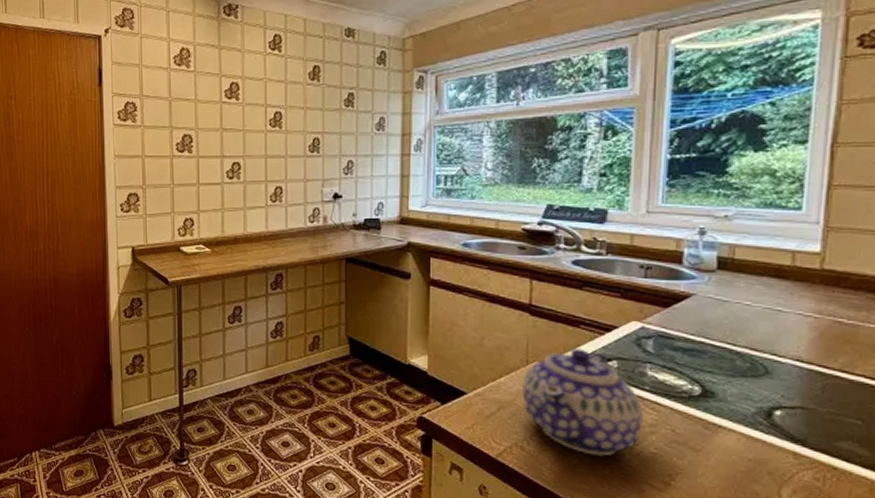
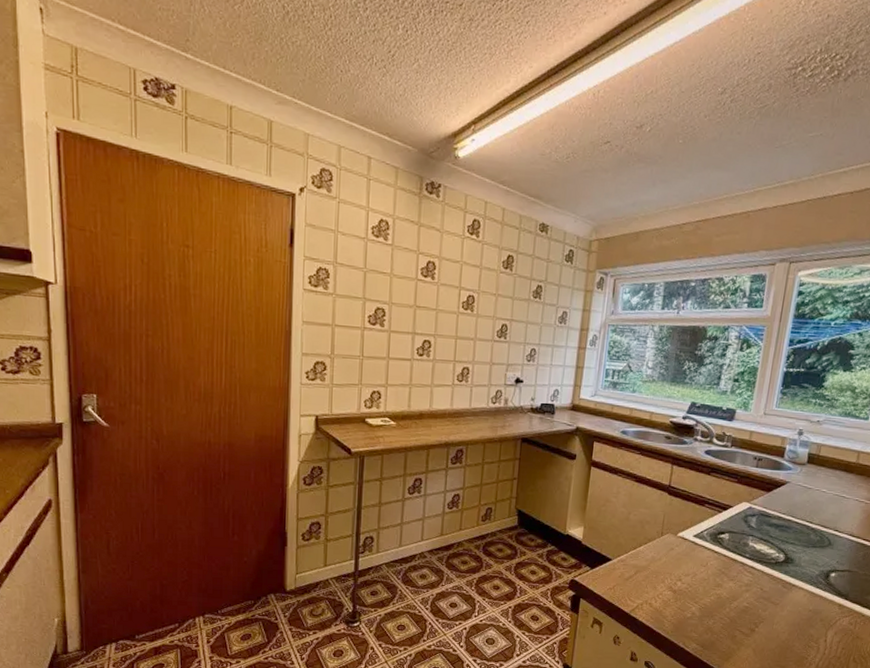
teapot: present [522,348,643,456] -> none [655,523,743,610]

